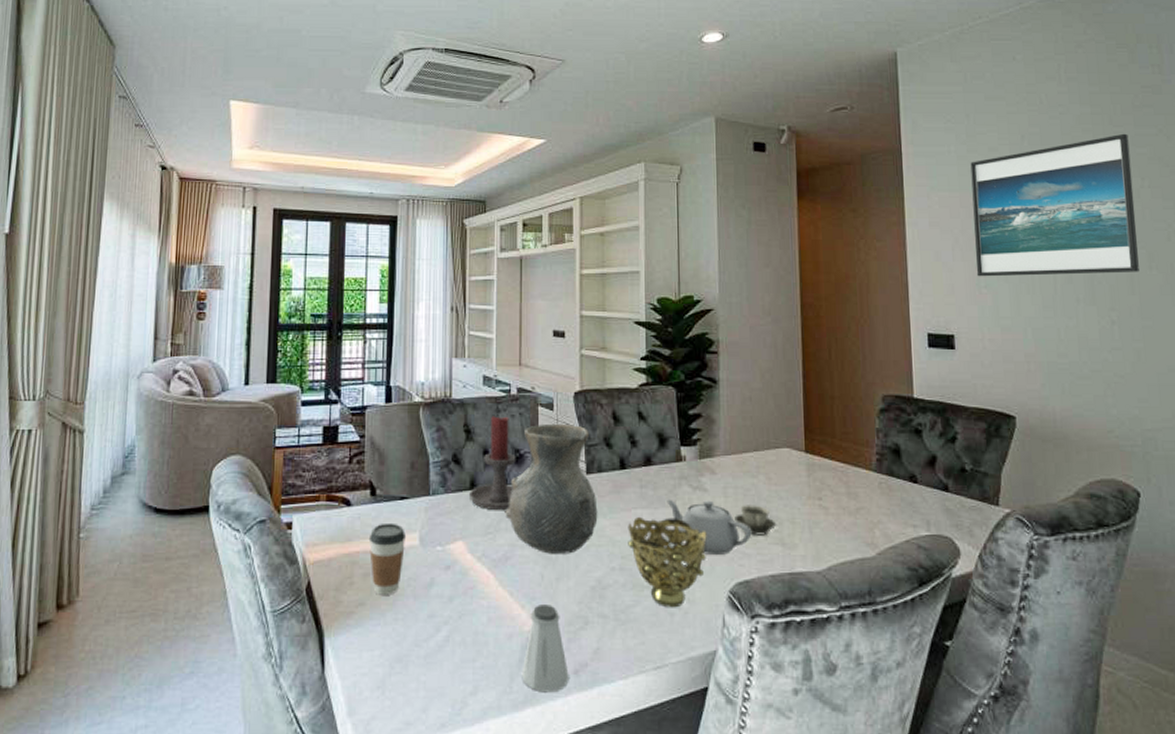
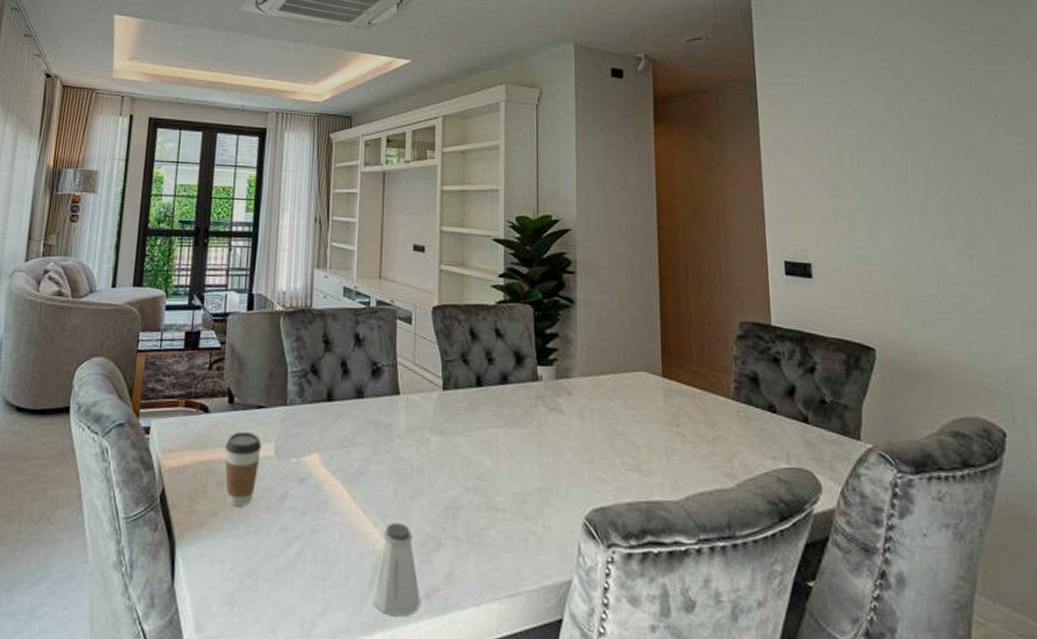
candle holder: present [468,416,516,511] -> none [325,327,374,425]
vase: present [505,423,598,554] -> none [360,337,453,472]
decorative bowl: present [628,516,707,608] -> none [483,435,563,533]
teapot: present [665,499,752,555] -> none [521,419,608,479]
cup: present [734,505,777,536] -> none [591,428,634,461]
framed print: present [970,133,1139,277] -> none [824,70,996,208]

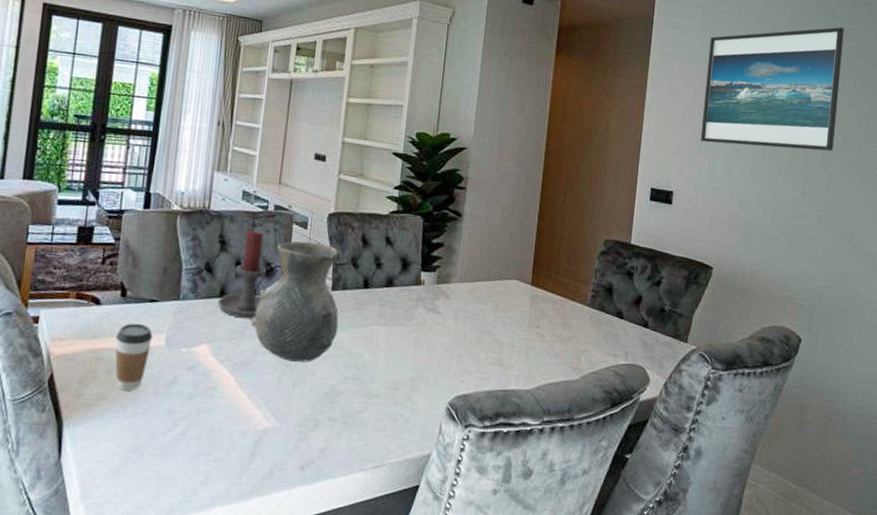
candle holder: none [325,327,374,425] -> present [217,230,267,319]
vase: none [360,337,453,472] -> present [250,241,339,362]
saltshaker: present [372,523,421,617] -> none [251,406,296,485]
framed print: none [824,70,996,208] -> present [700,27,844,151]

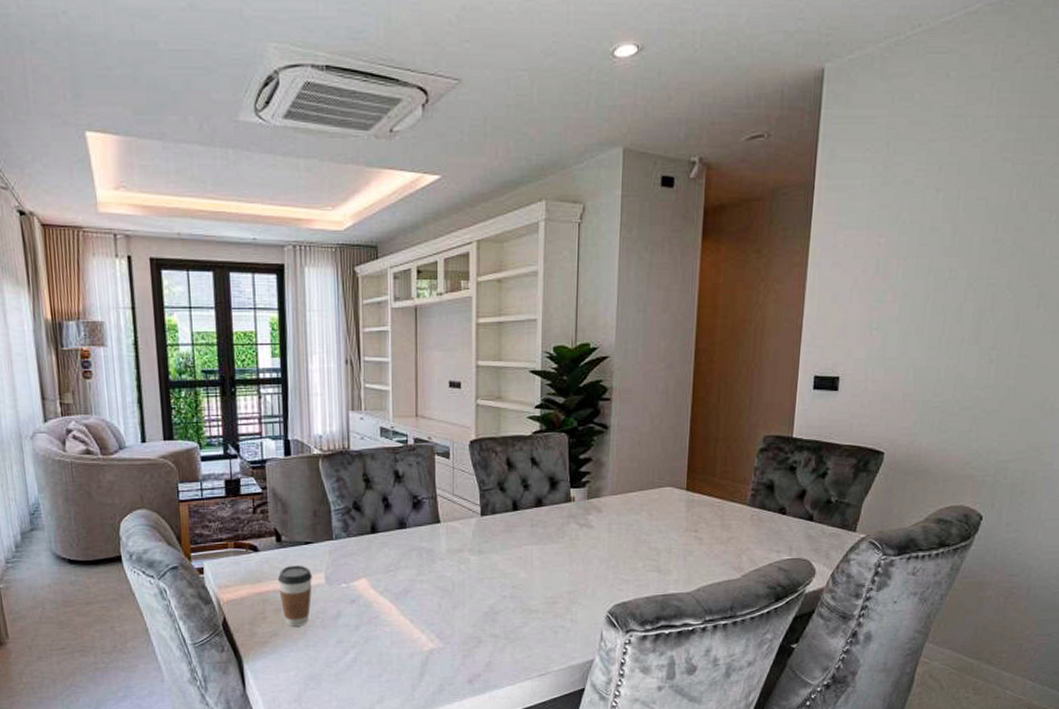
candle holder: present [217,230,267,319] -> none [369,465,414,552]
vase: present [250,241,339,362] -> none [404,470,491,587]
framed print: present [700,27,844,151] -> none [870,162,1047,318]

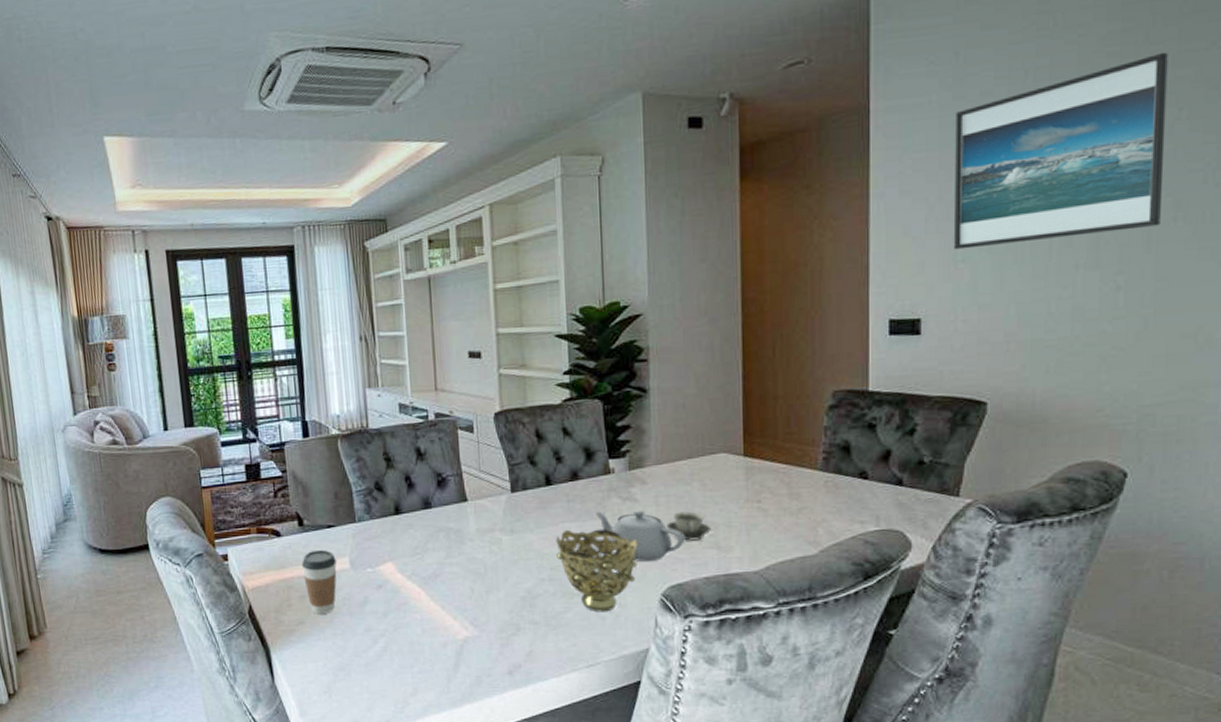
decorative bowl: none [518,551,591,627] -> present [556,528,638,613]
teapot: none [554,535,632,582] -> present [594,510,685,562]
cup: none [617,538,655,564] -> present [667,511,712,541]
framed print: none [870,162,1047,318] -> present [953,51,1168,250]

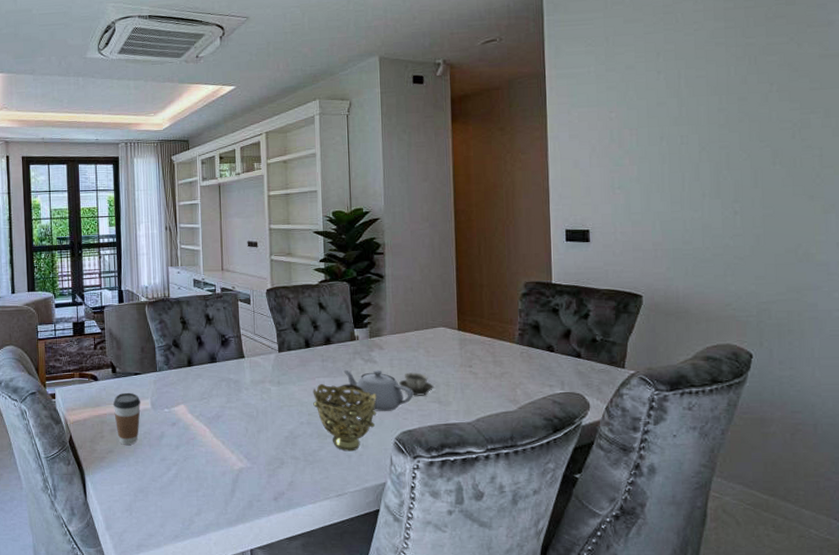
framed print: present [953,51,1168,250] -> none [608,44,763,180]

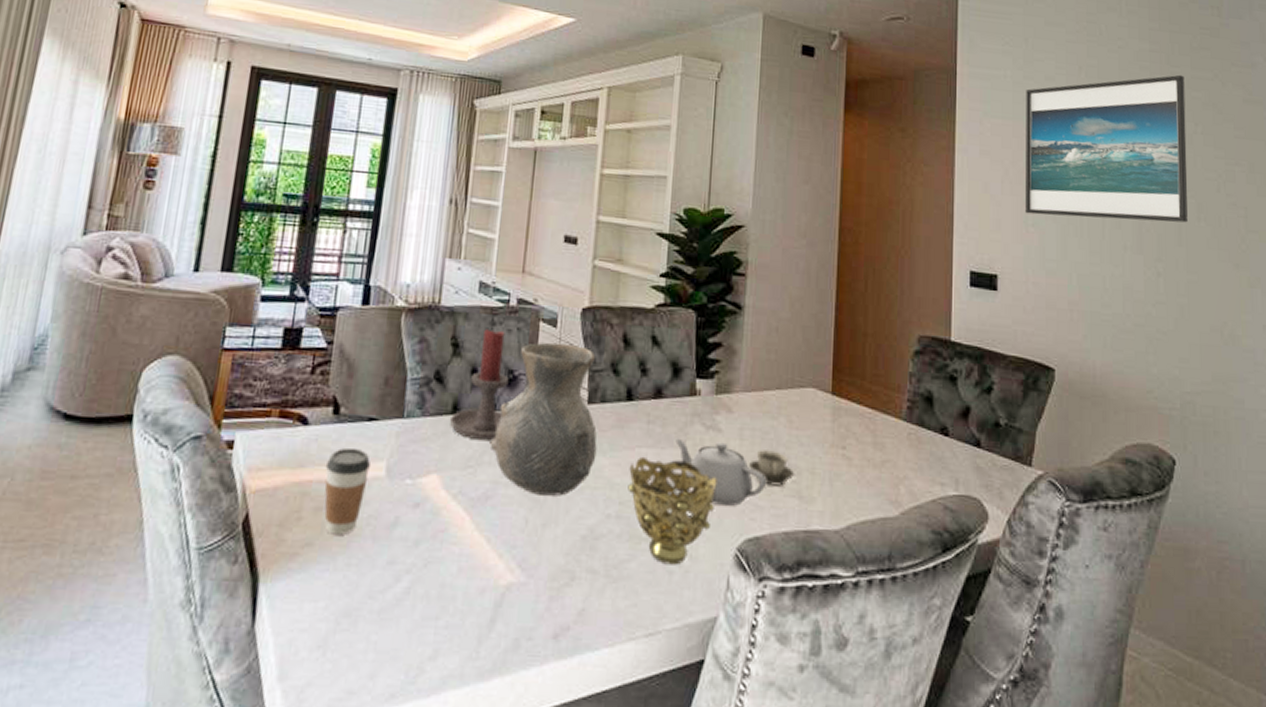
candle holder: none [186,310,223,382] -> present [449,329,509,442]
vase: none [215,314,289,413] -> present [489,342,597,496]
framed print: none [608,44,763,180] -> present [1024,74,1188,223]

